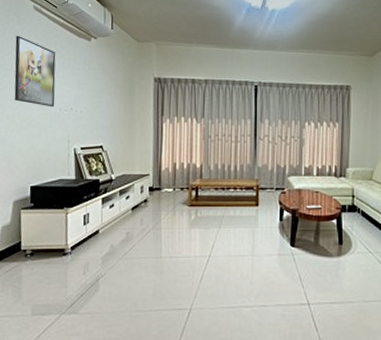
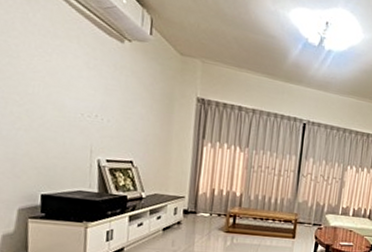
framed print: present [14,35,56,107] -> none [21,17,79,111]

